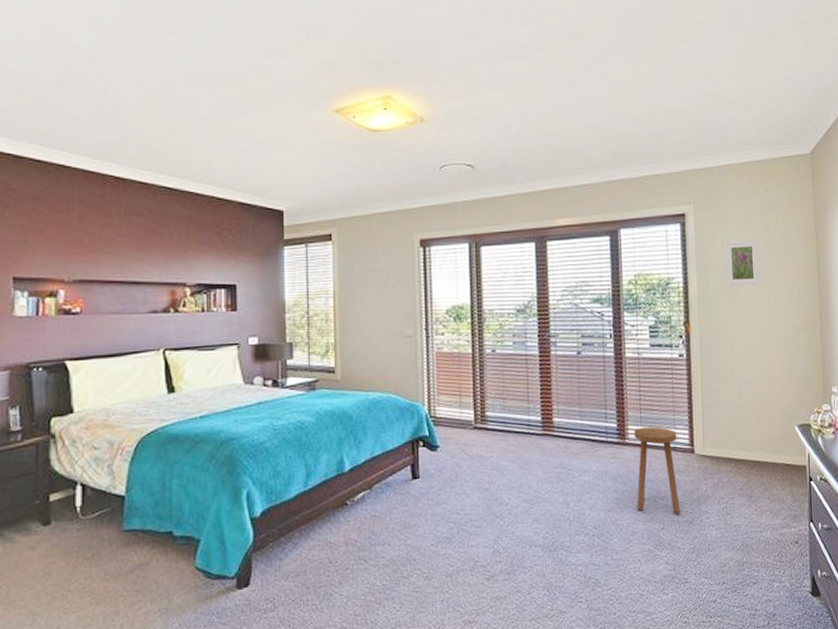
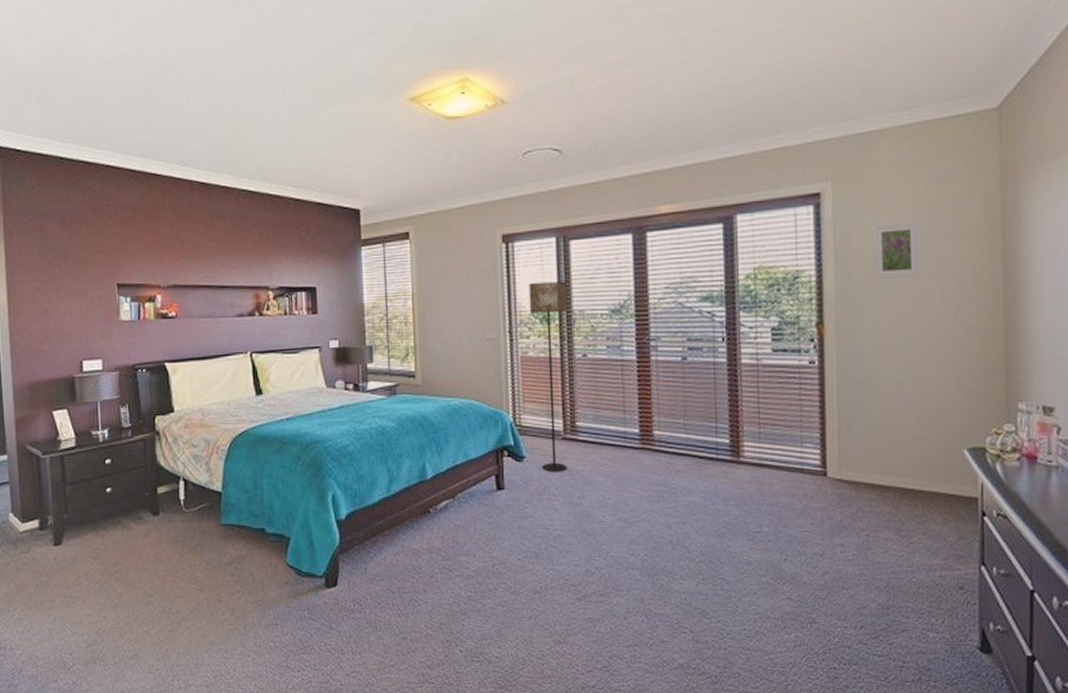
floor lamp: none [444,283,479,460] -> present [528,281,568,472]
stool: present [634,427,680,515] -> none [751,444,808,545]

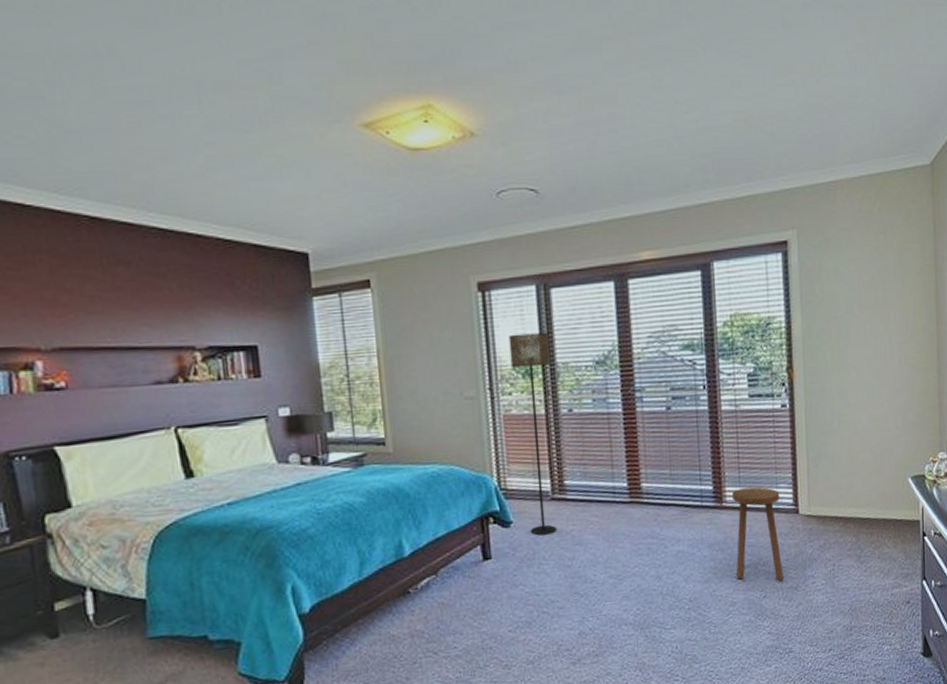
stool: none [751,444,808,545] -> present [732,487,784,581]
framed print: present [872,221,922,279] -> none [832,269,874,324]

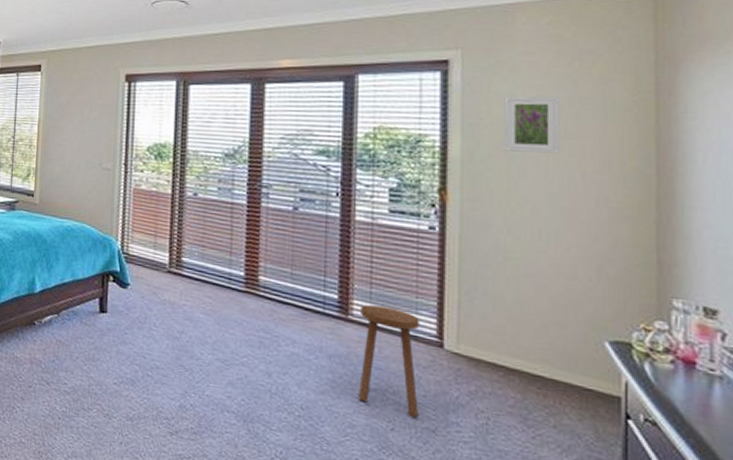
floor lamp: present [508,332,556,536] -> none [145,120,183,304]
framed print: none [832,269,874,324] -> present [504,96,560,154]

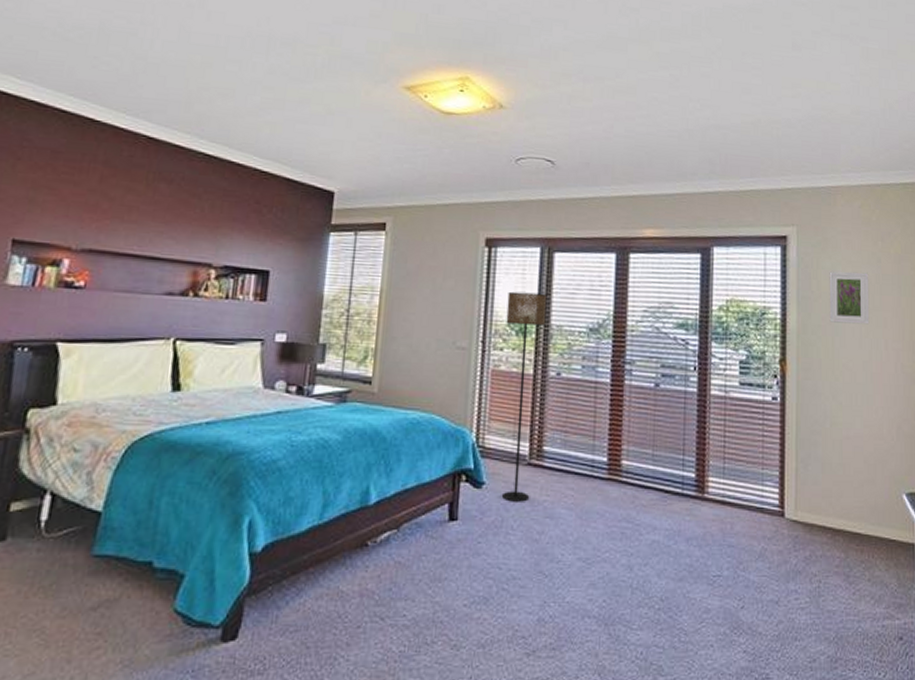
floor lamp: none [145,120,183,304] -> present [502,291,547,502]
stool: present [357,304,420,418] -> none [712,481,765,591]

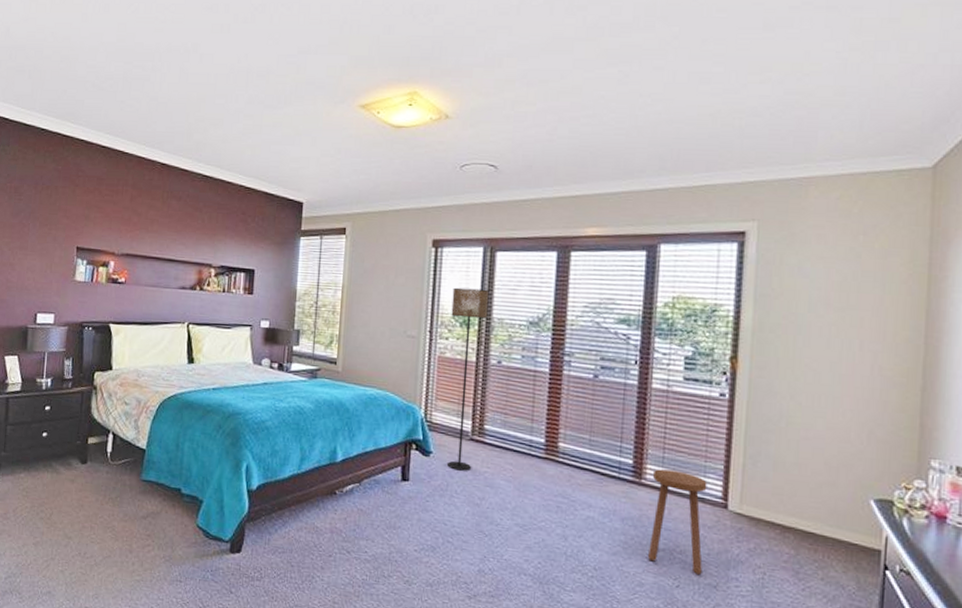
stool: none [712,481,765,591] -> present [647,469,707,575]
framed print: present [829,271,870,325] -> none [791,268,845,324]

